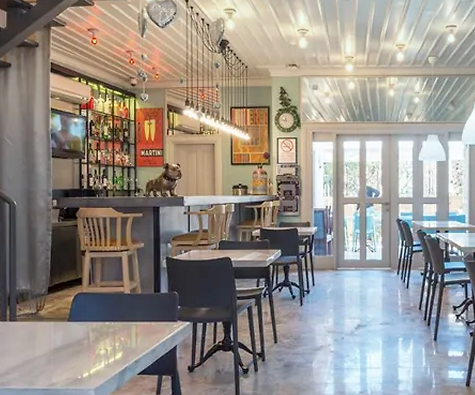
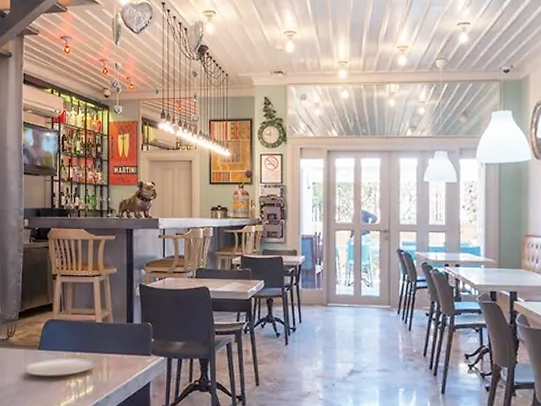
plate: none [53,328,124,346] -> present [24,358,95,377]

